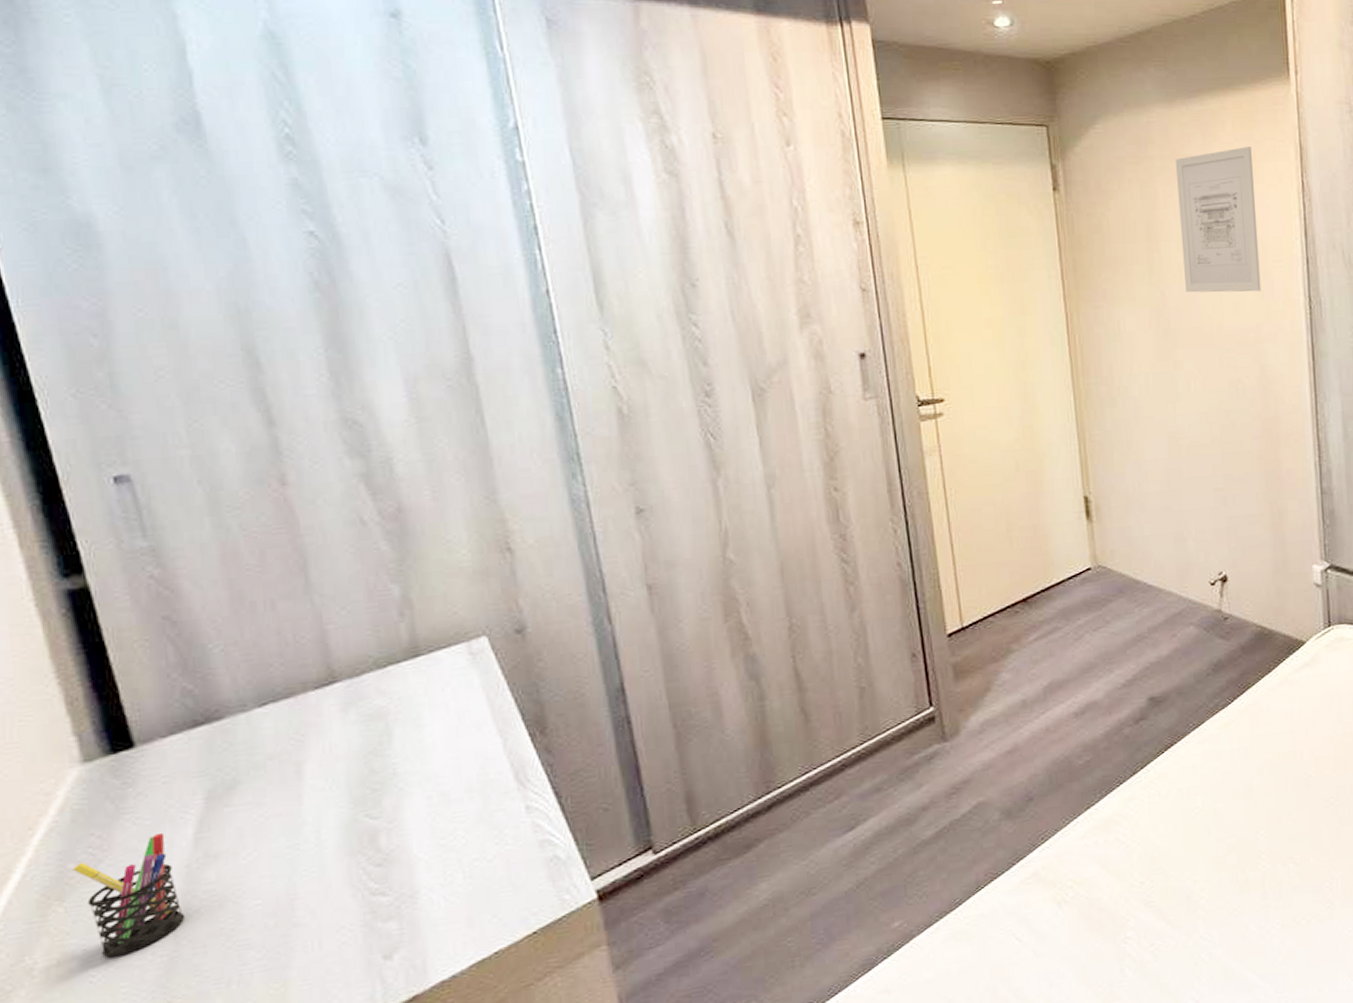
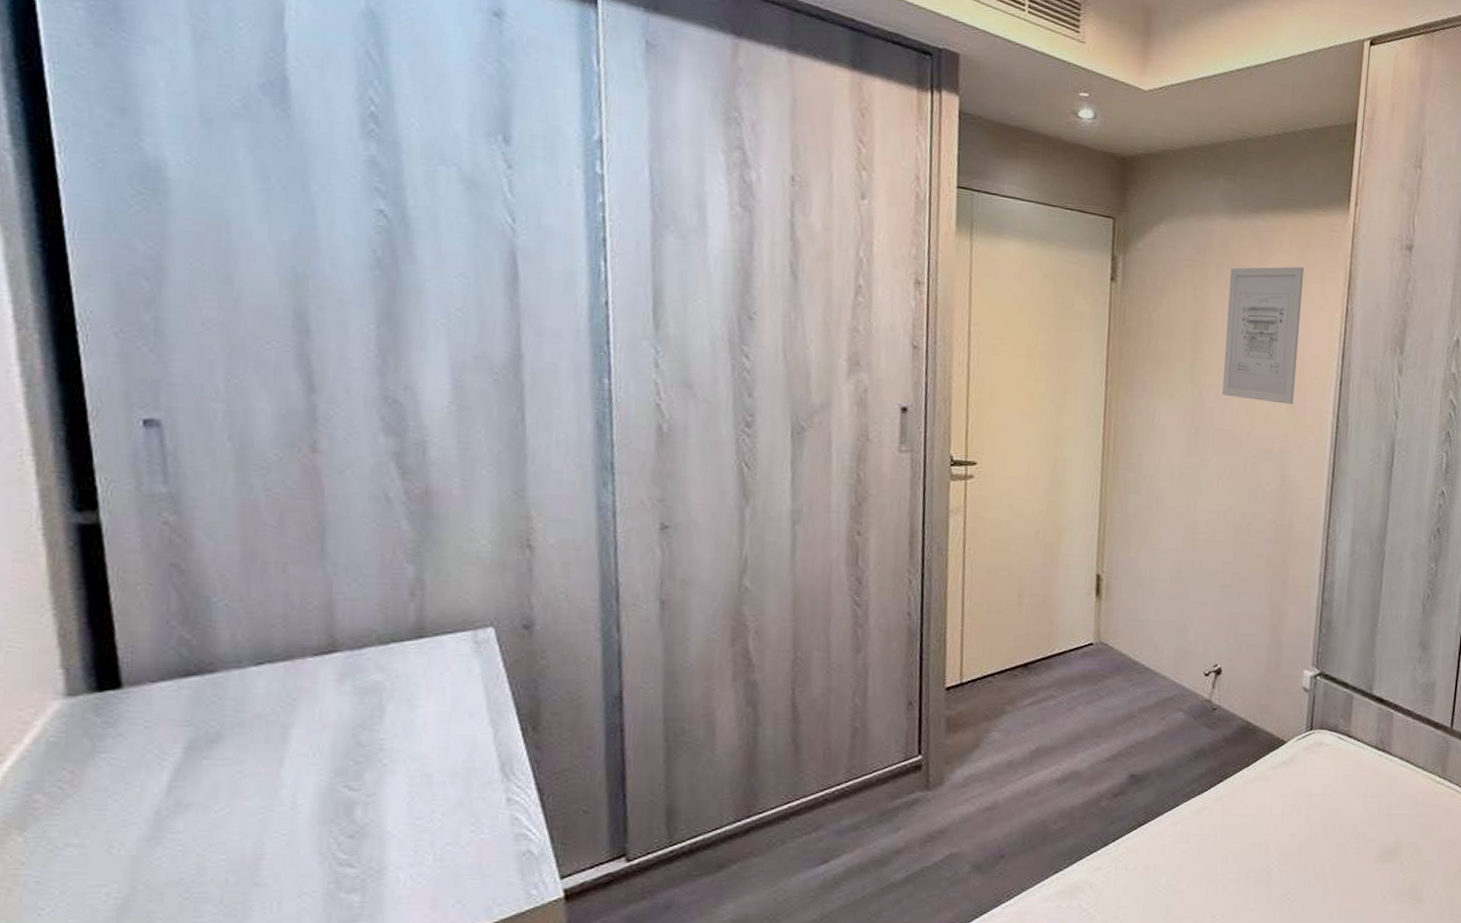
pen holder: present [73,832,186,958] -> none [39,775,147,893]

